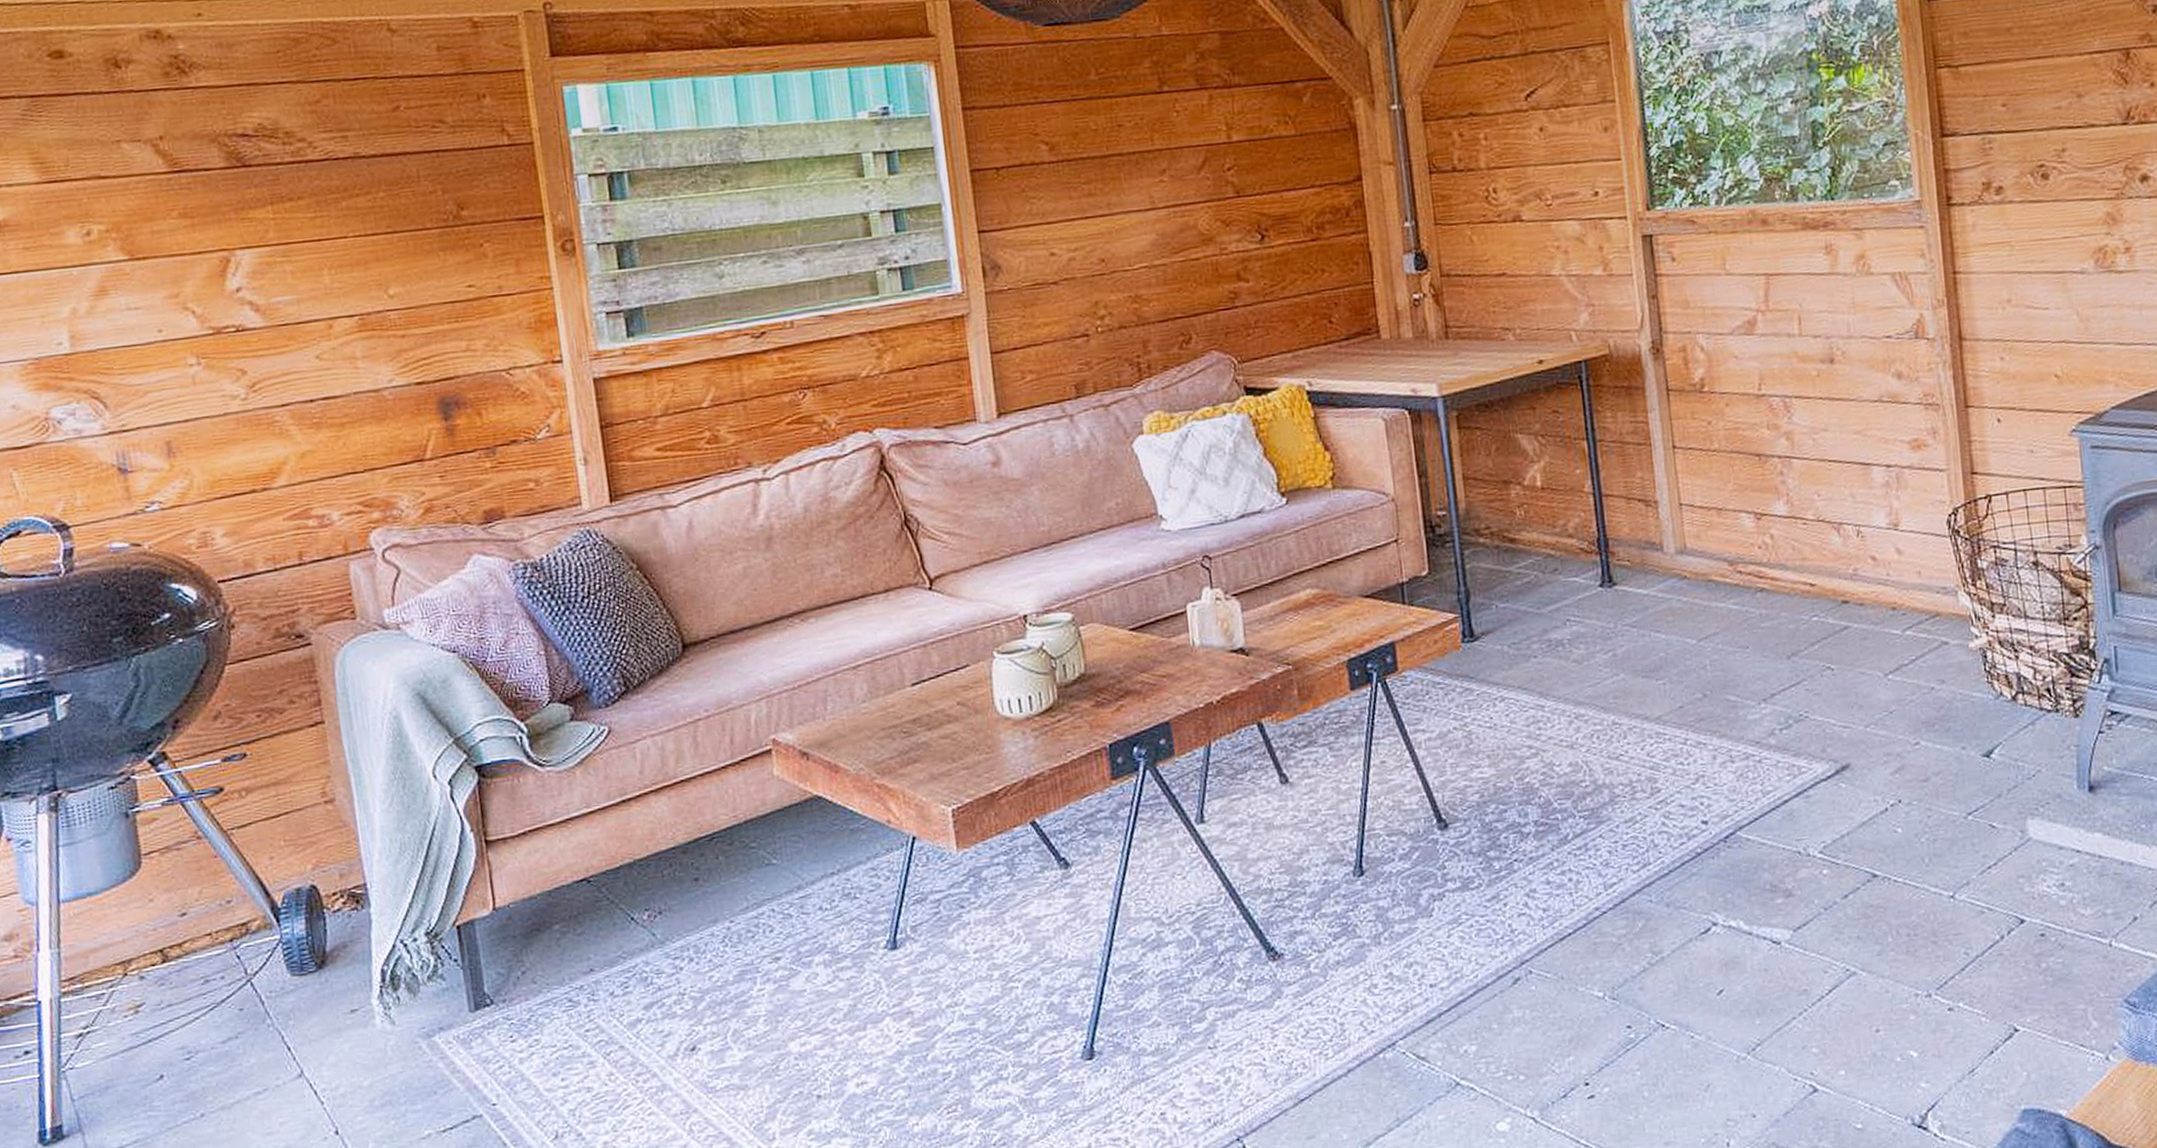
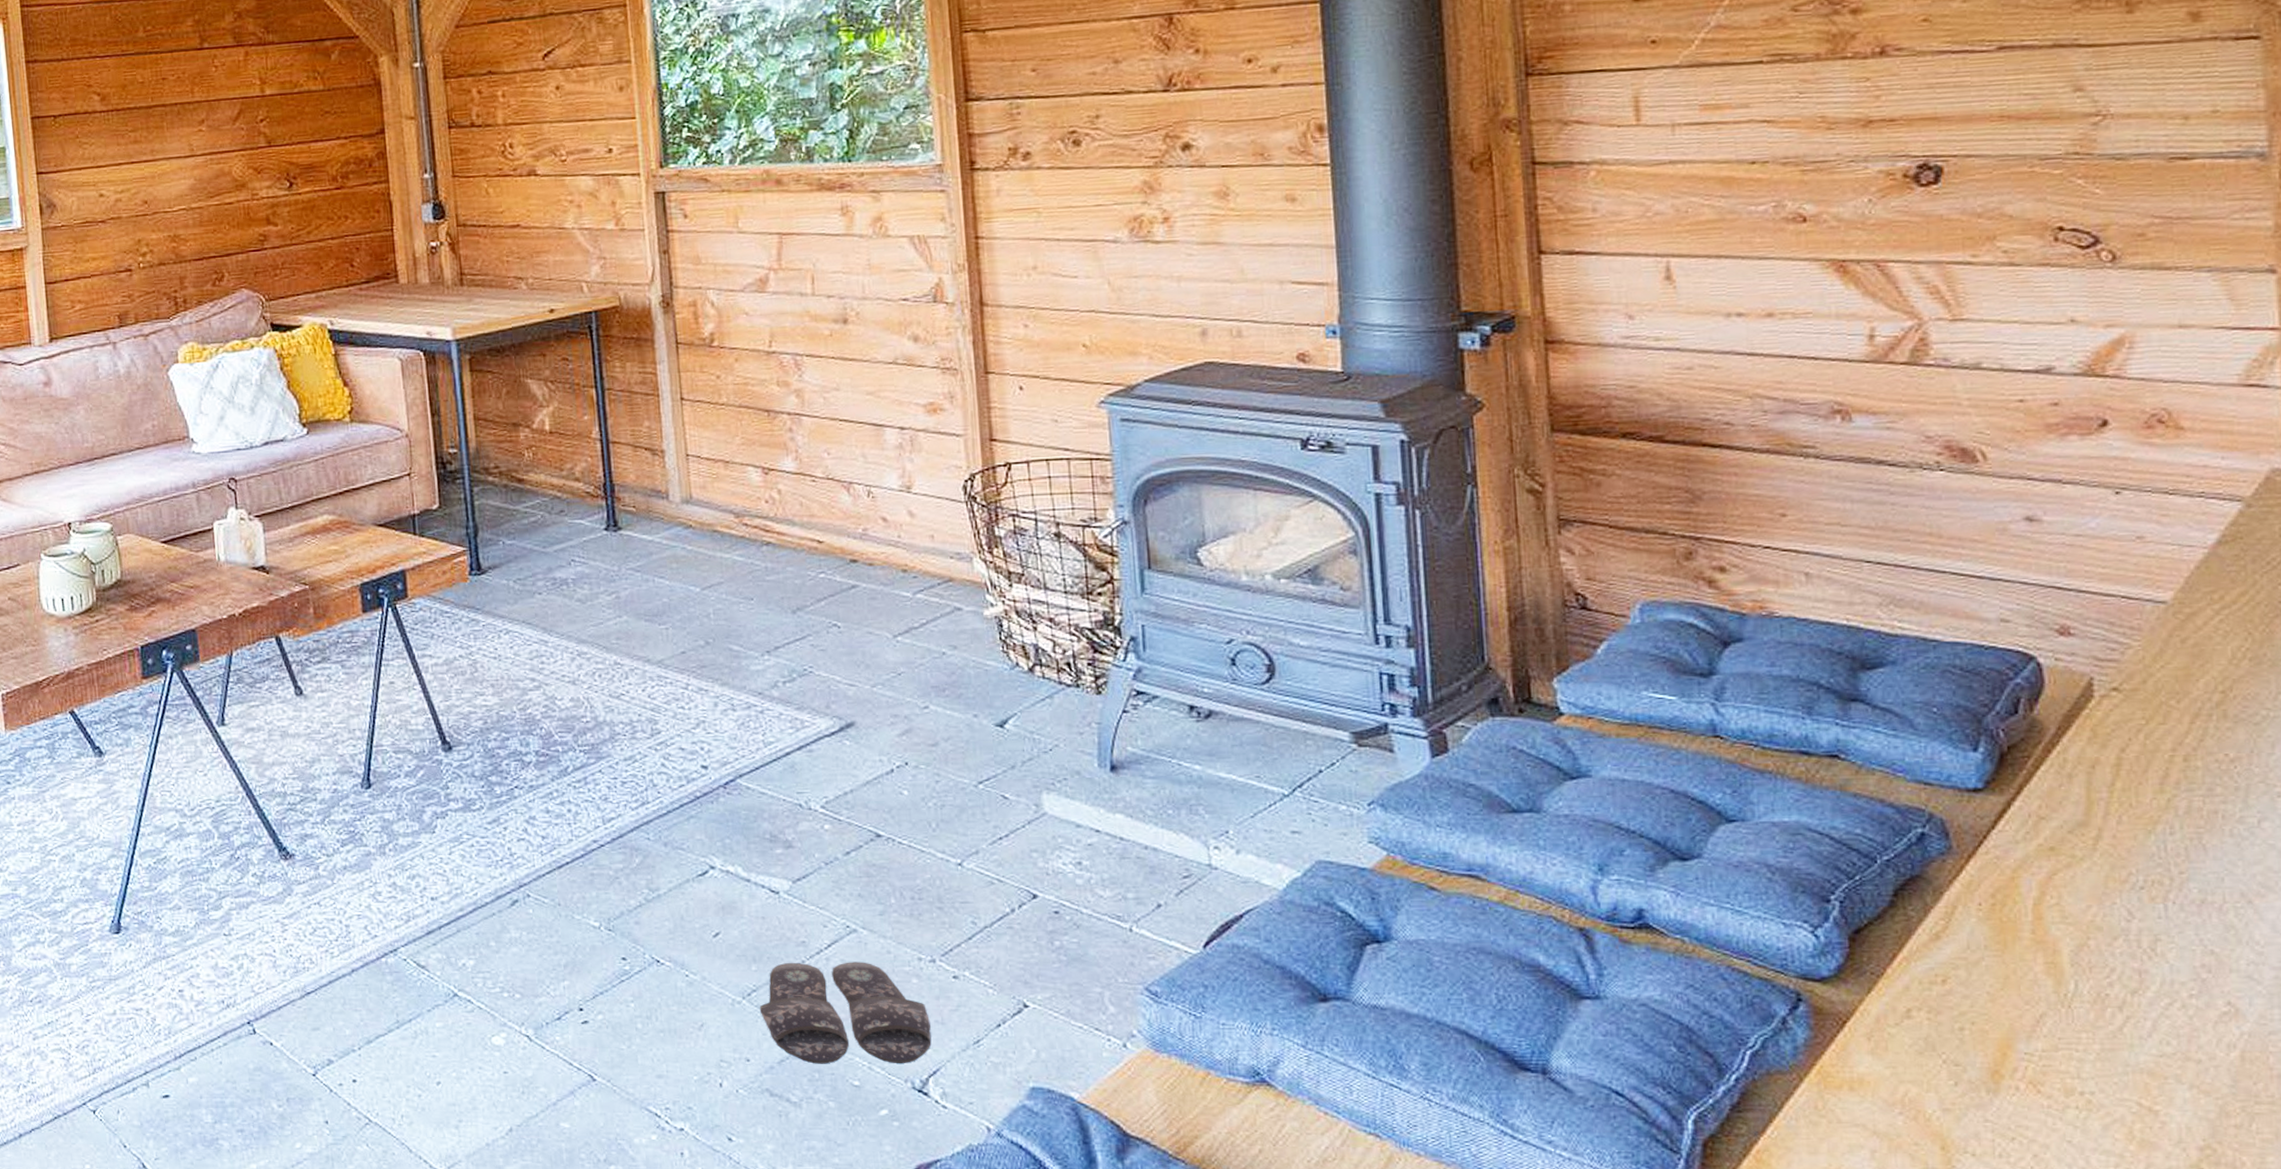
slippers: none [1764,1003,1930,1112] -> present [759,962,932,1064]

